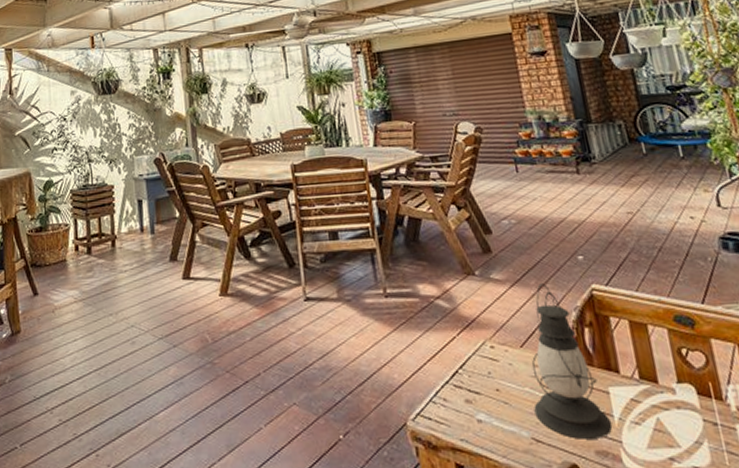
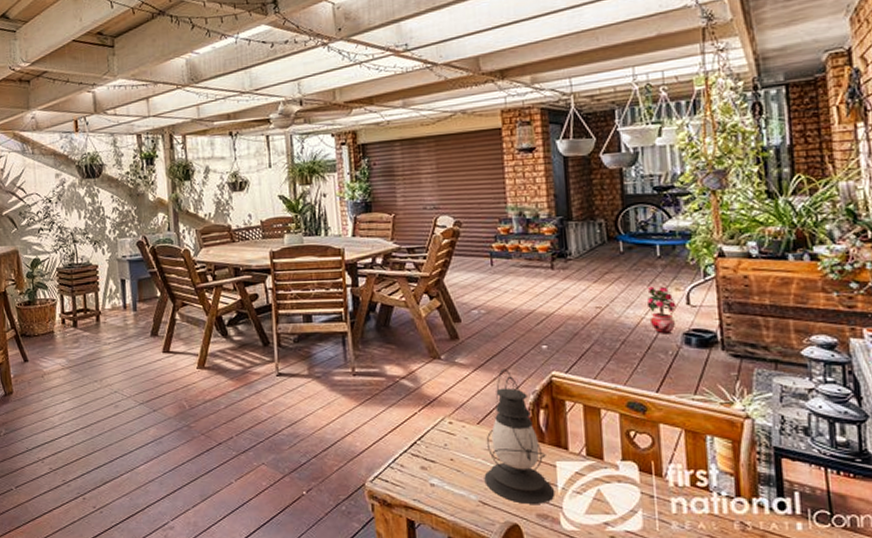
potted flower: none [675,188,711,239] -> present [646,286,677,334]

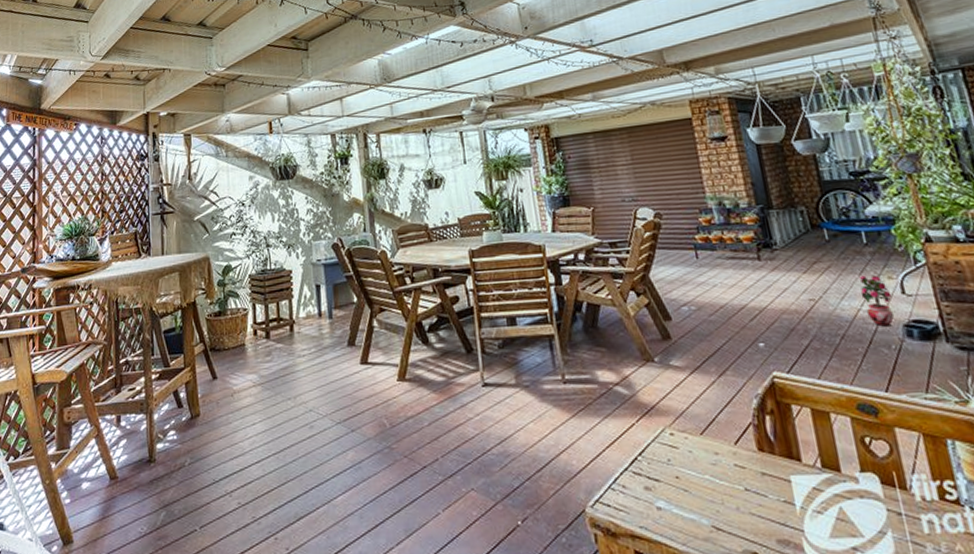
lantern: present [484,369,555,505] -> none [712,370,794,529]

